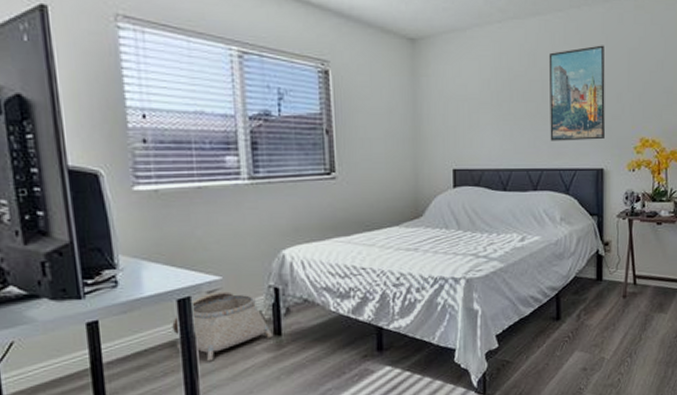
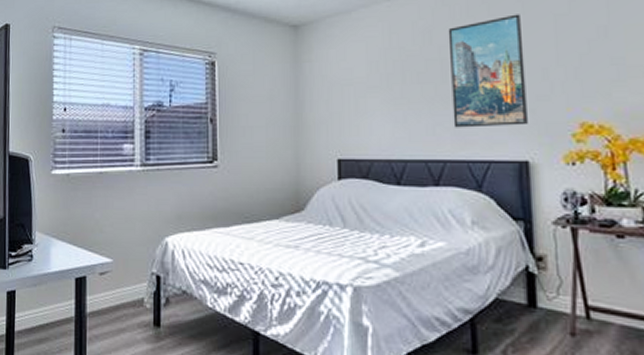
basket: present [172,291,272,362] -> none [69,274,152,344]

